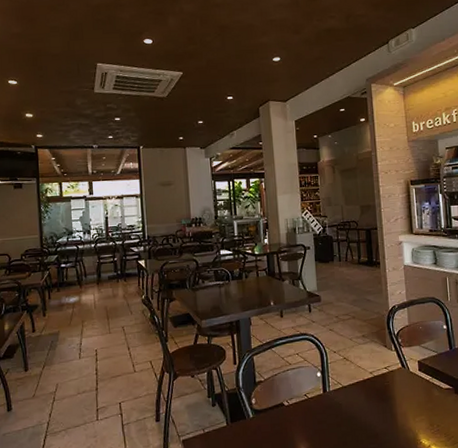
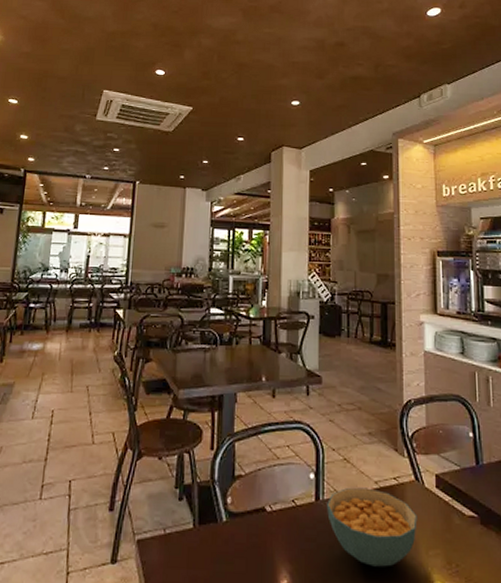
cereal bowl: none [333,377,406,435] -> present [327,487,418,567]

